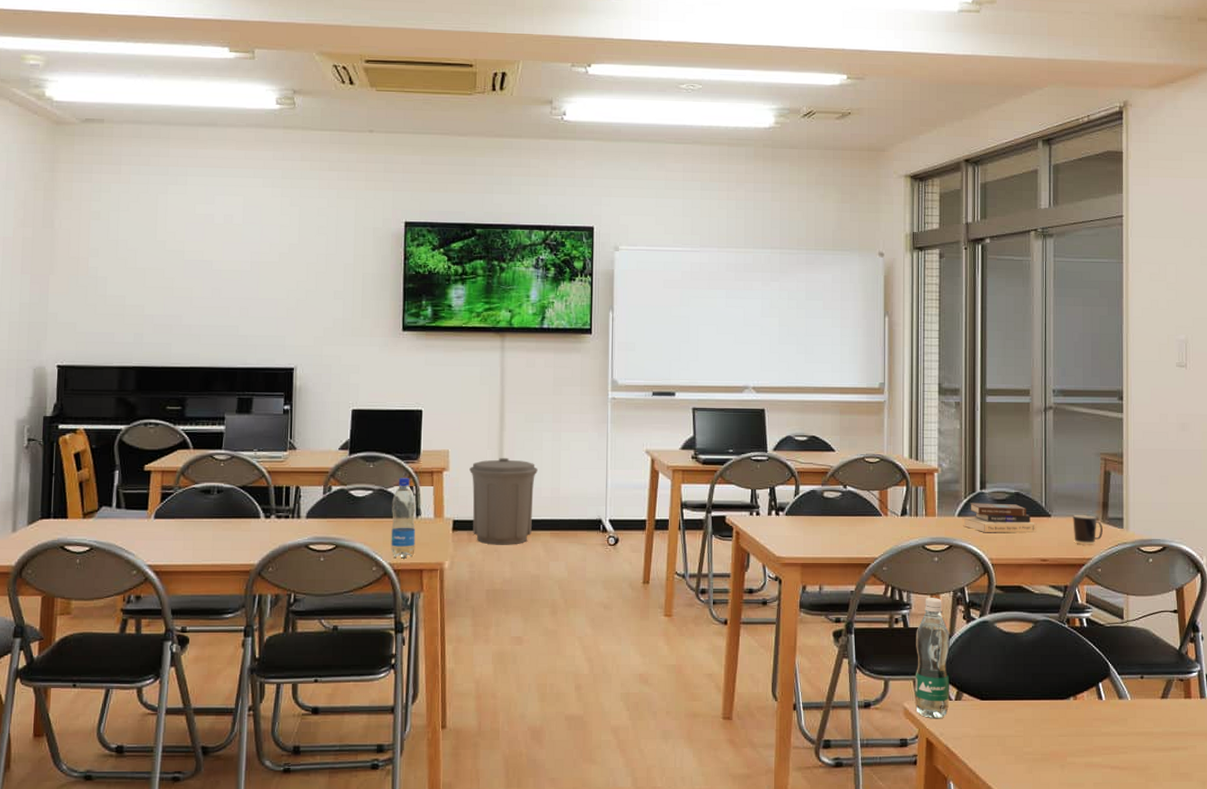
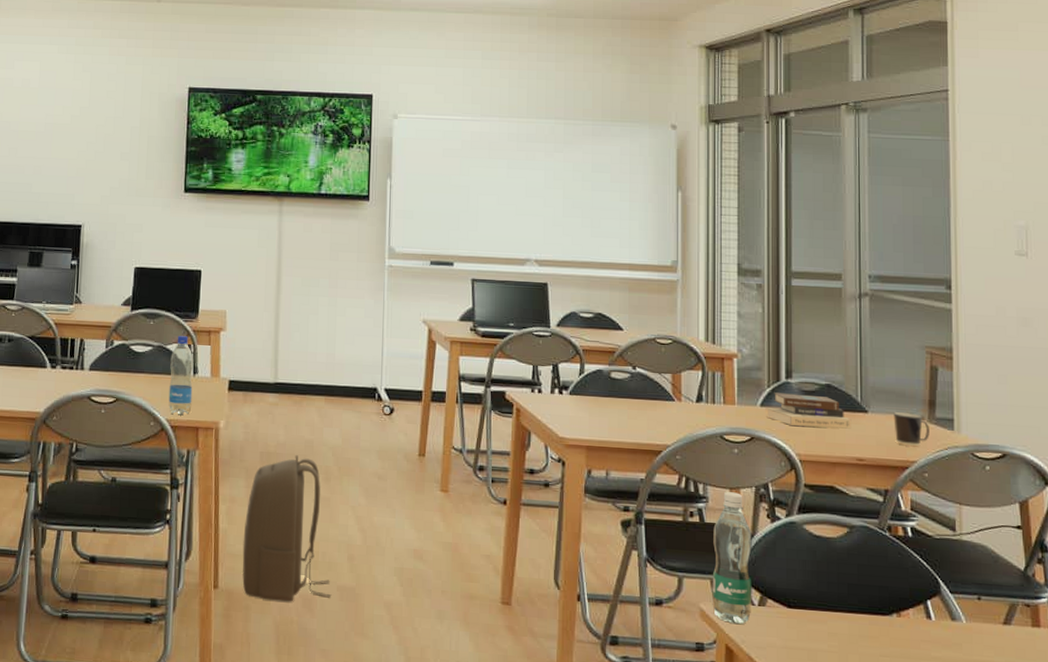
trash can: present [470,458,538,545] -> none [246,321,313,408]
backpack: none [470,591,560,735] -> present [242,455,332,602]

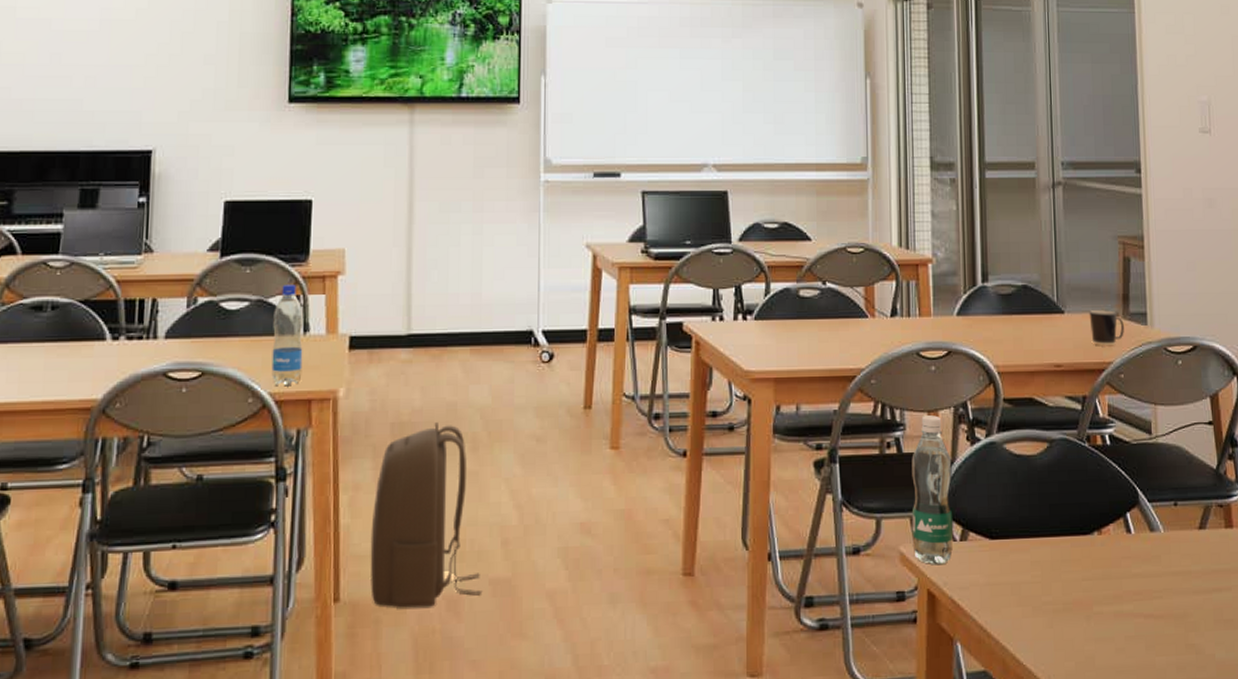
books: present [766,392,852,429] -> none [963,298,1049,335]

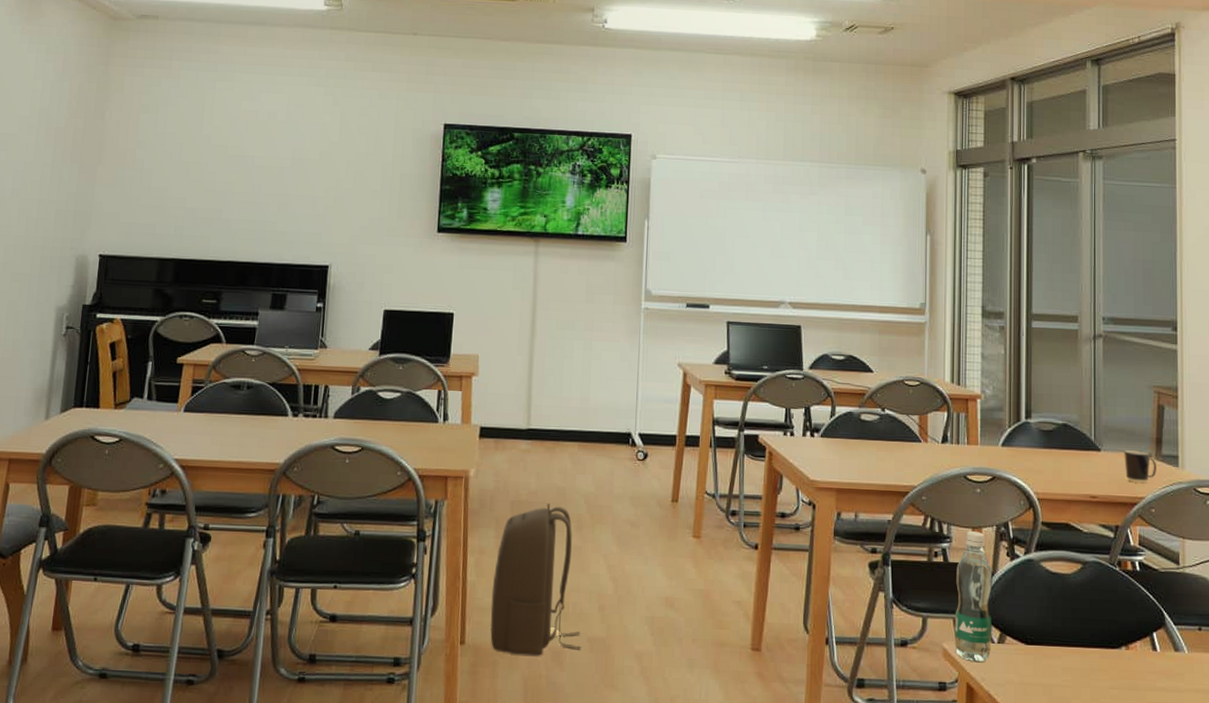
bottle: present [271,285,303,387] -> none [416,381,443,464]

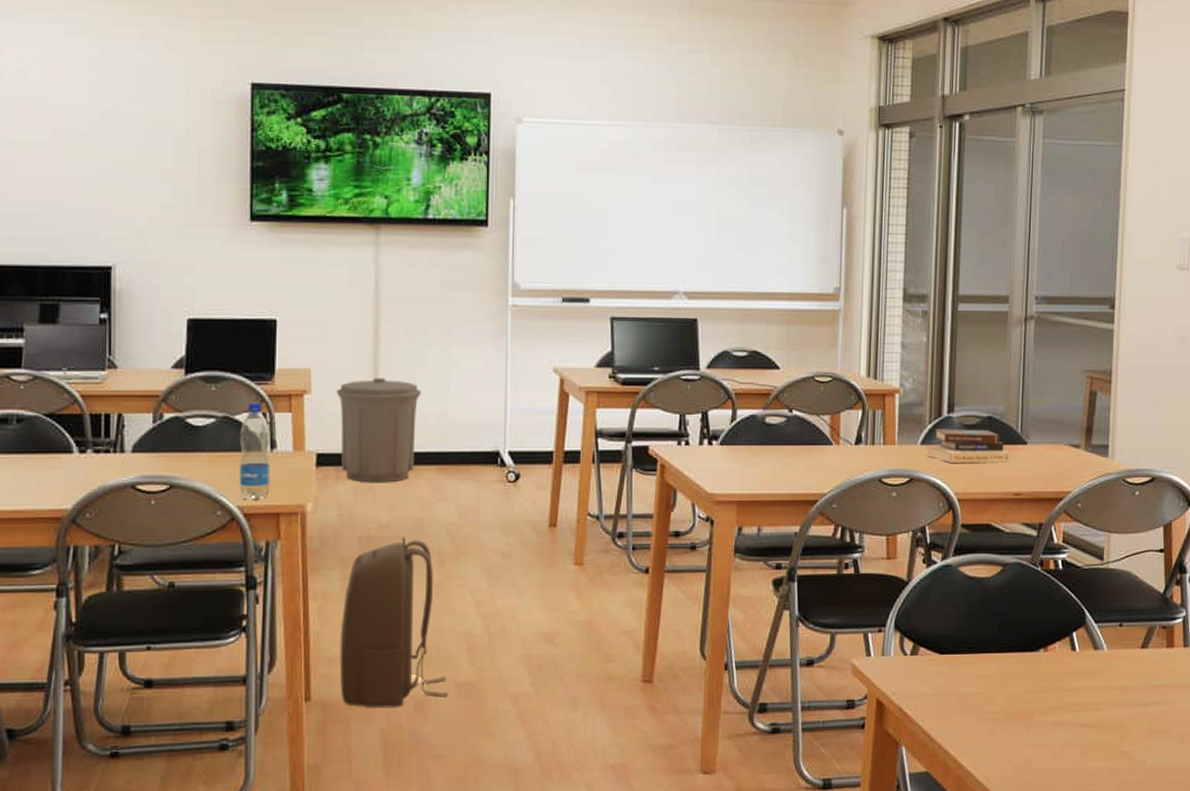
bottle: none [416,381,443,464] -> present [239,403,270,500]
trash can: none [499,365,567,455] -> present [337,378,421,483]
bottle: present [954,531,993,663] -> none [864,539,907,677]
books: none [1007,432,1086,467] -> present [927,429,1011,464]
mug: present [1124,450,1156,483] -> none [1051,442,1085,477]

